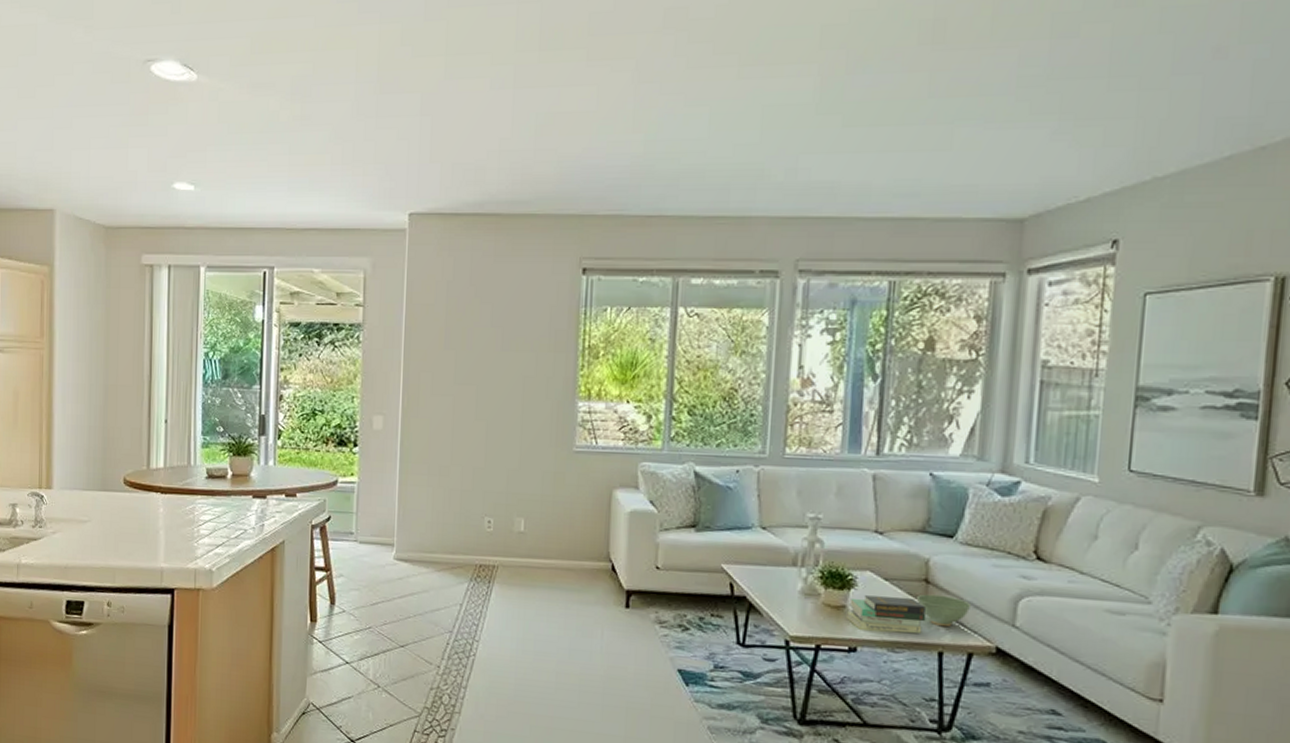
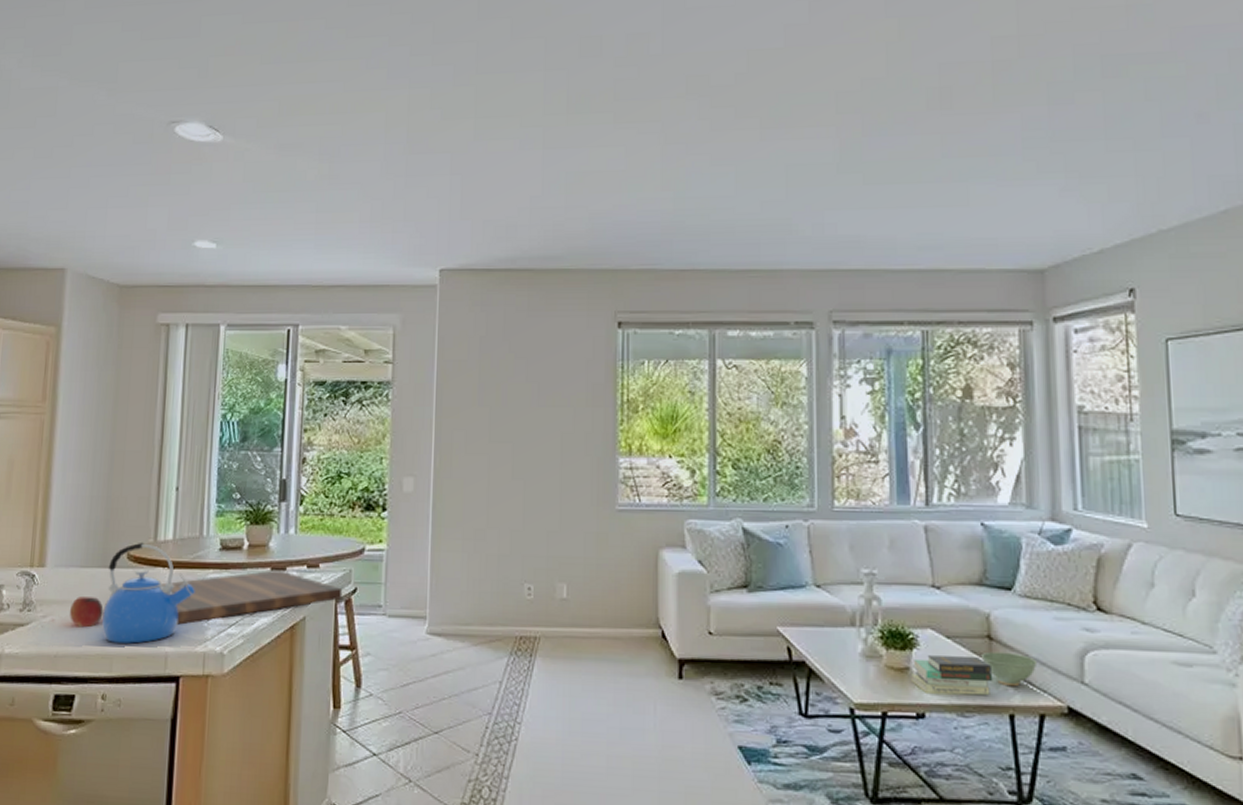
fruit: none [75,516,105,544] -> present [69,596,104,628]
kettle: none [104,469,185,559] -> present [101,542,195,644]
cutting board: none [155,497,318,544] -> present [161,570,343,625]

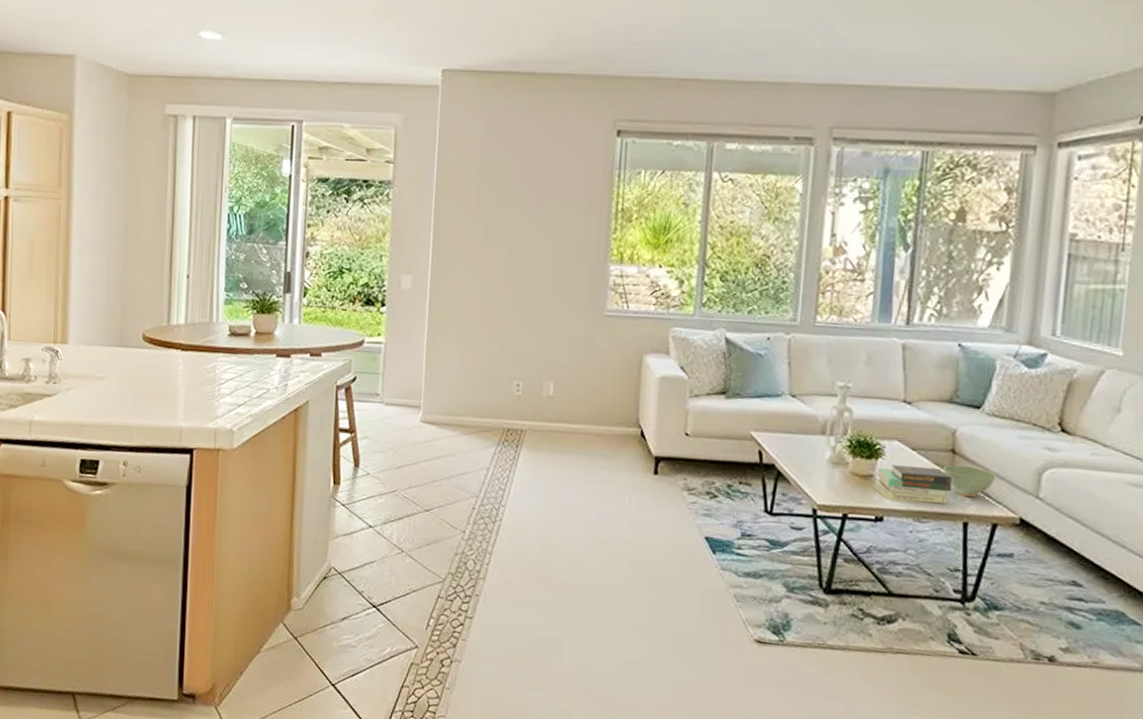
fruit: present [69,596,104,628] -> none [91,372,122,401]
kettle: present [101,542,195,644] -> none [121,325,206,418]
cutting board: present [161,570,343,625] -> none [175,356,343,402]

